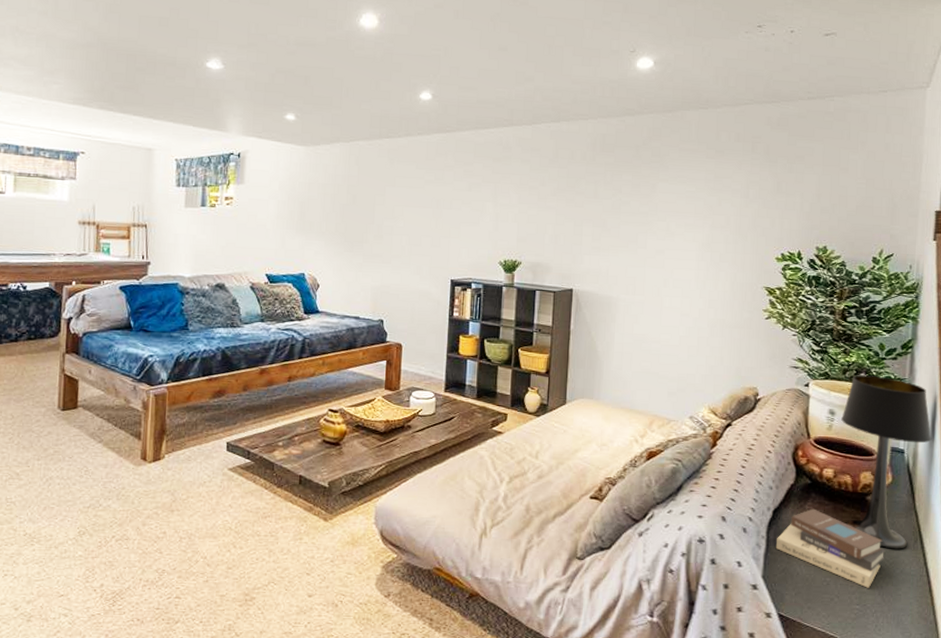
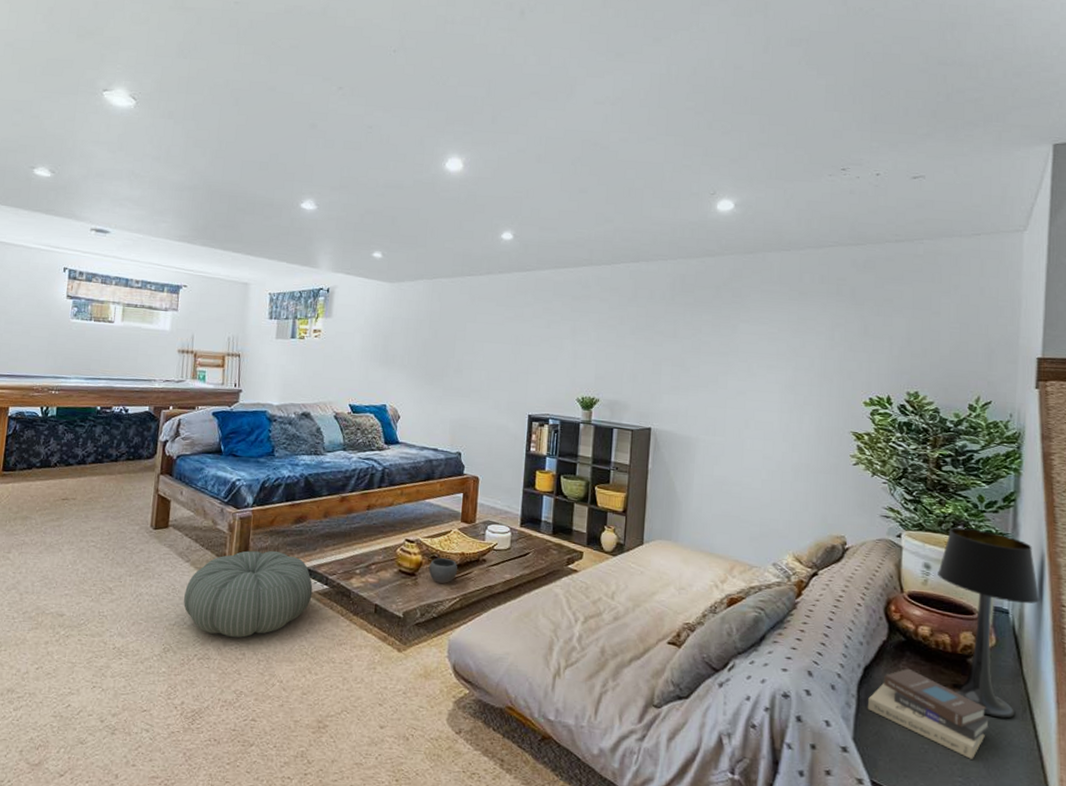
pouf: none [98,426,234,516] -> present [184,550,313,638]
bowl: none [353,426,383,451] -> present [428,558,458,583]

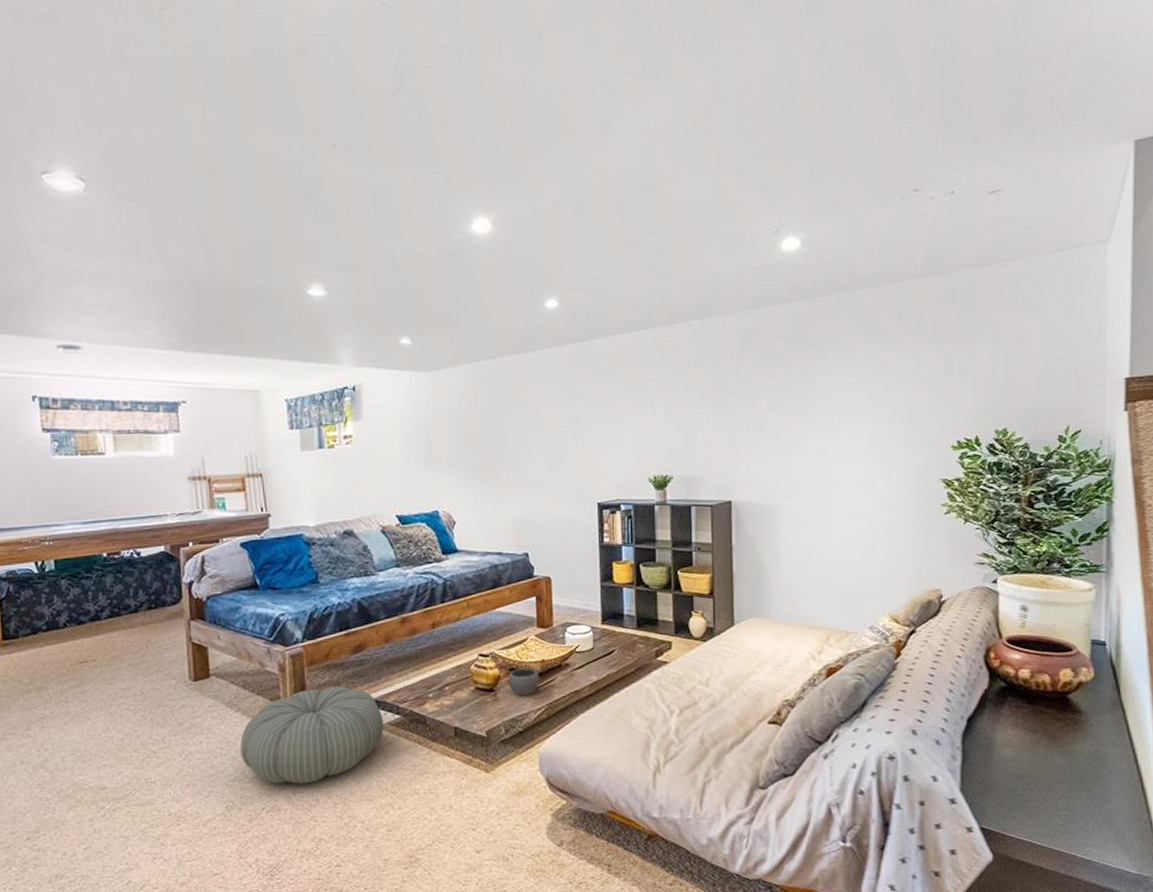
books: present [867,668,990,759] -> none [972,713,1092,792]
table lamp: present [938,527,1040,719] -> none [1035,564,1135,749]

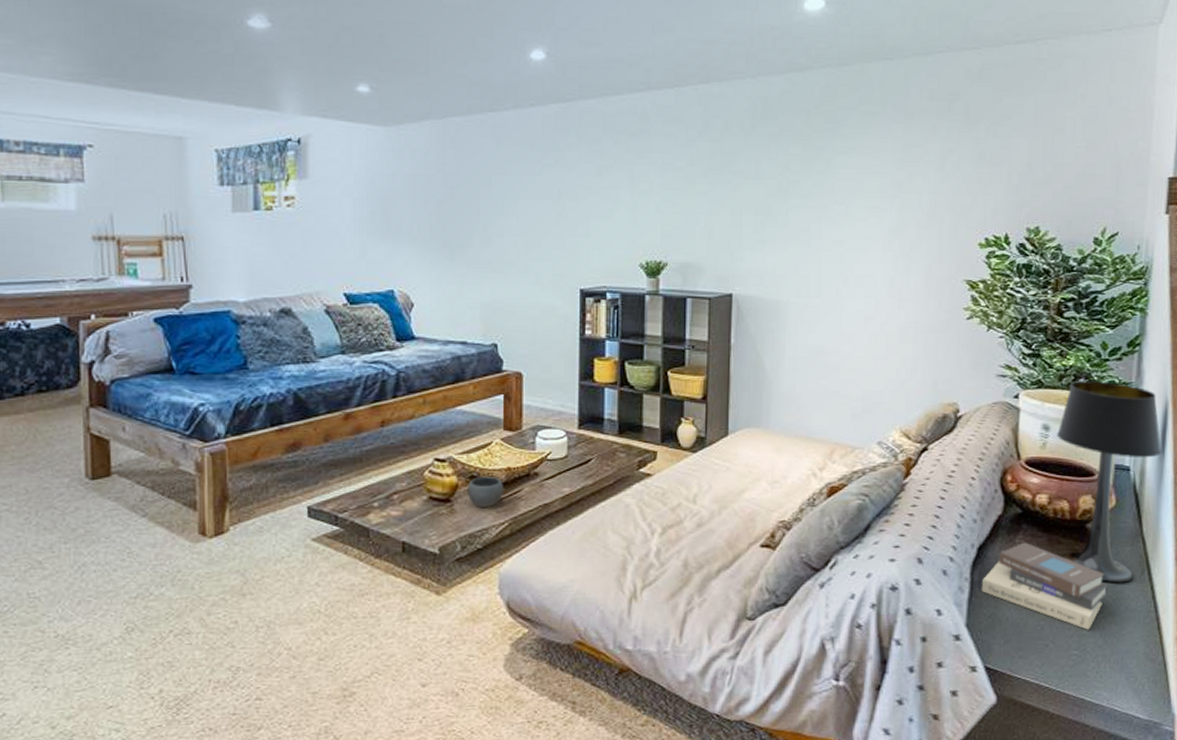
pouf: present [240,686,384,784] -> none [146,490,319,603]
books: none [972,713,1092,792] -> present [981,542,1108,630]
table lamp: none [1035,564,1135,749] -> present [1057,381,1162,583]

